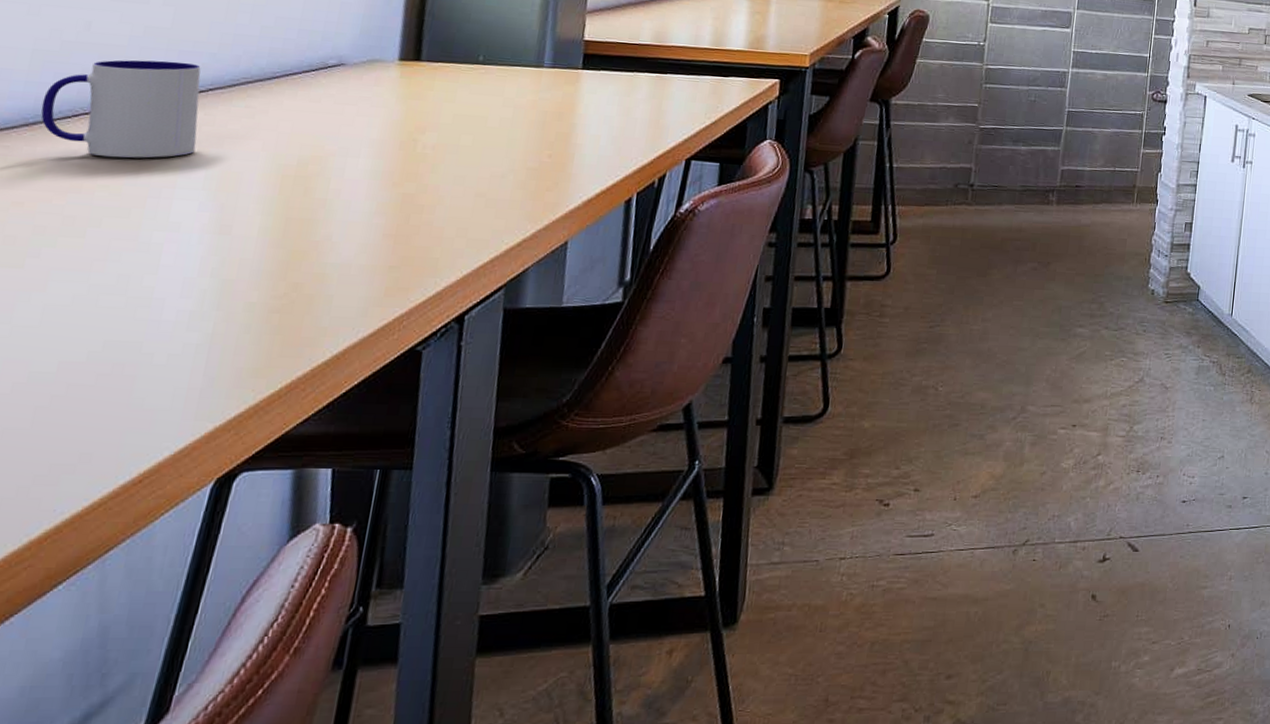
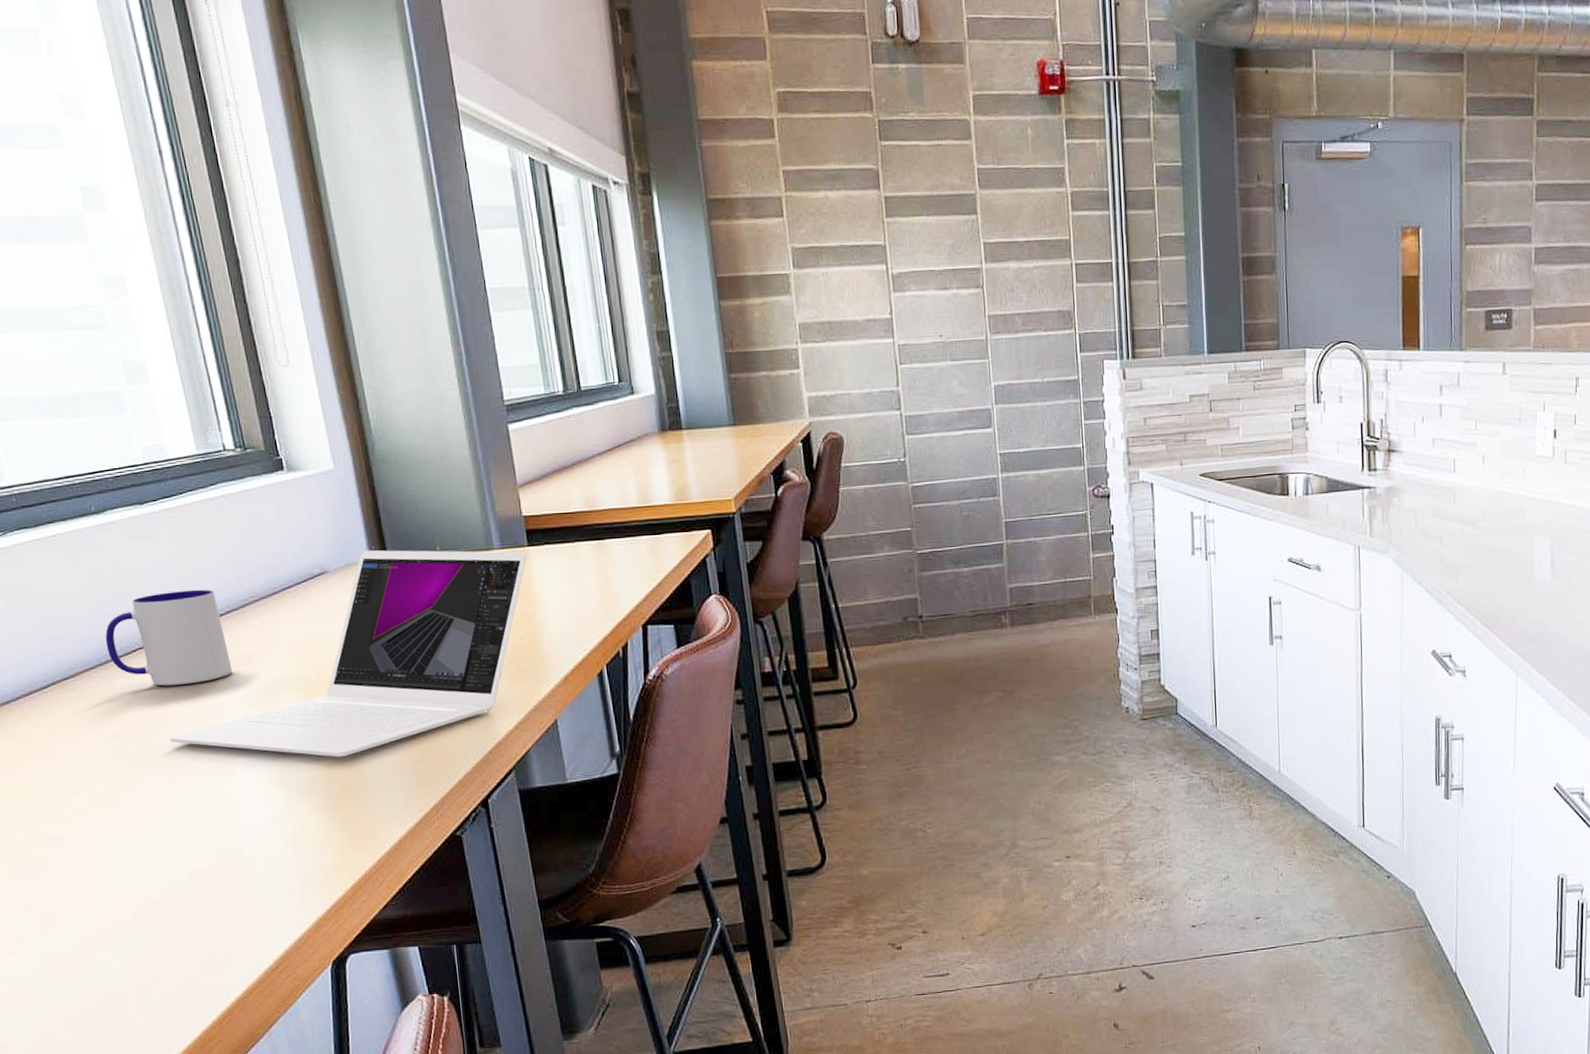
laptop: none [88,47,578,255] -> present [170,547,527,757]

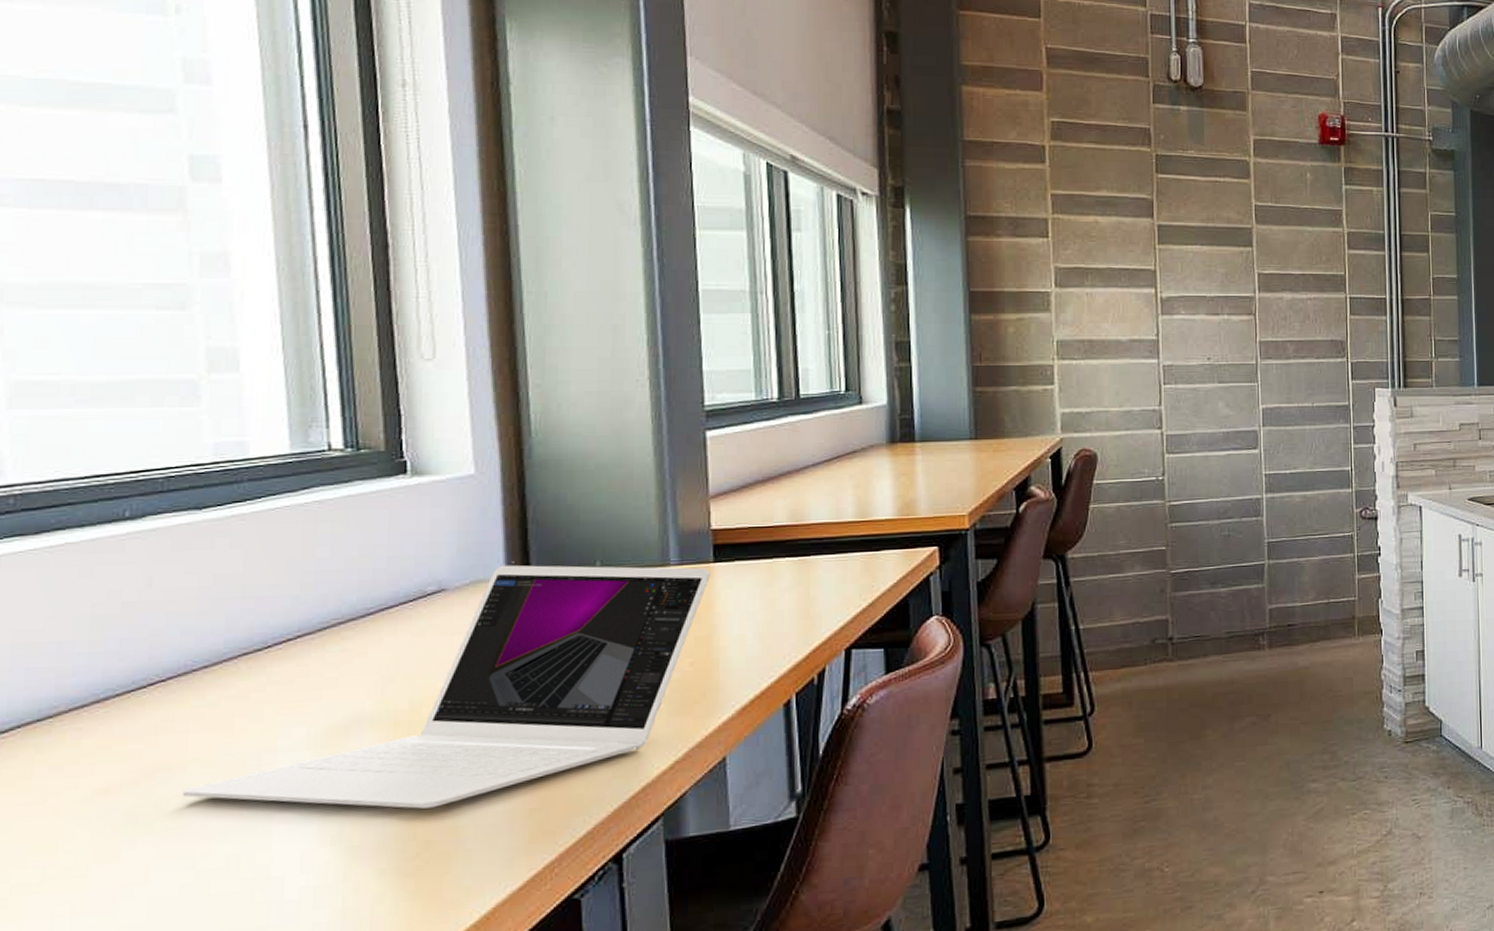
mug: present [105,589,233,686] -> none [111,609,292,727]

